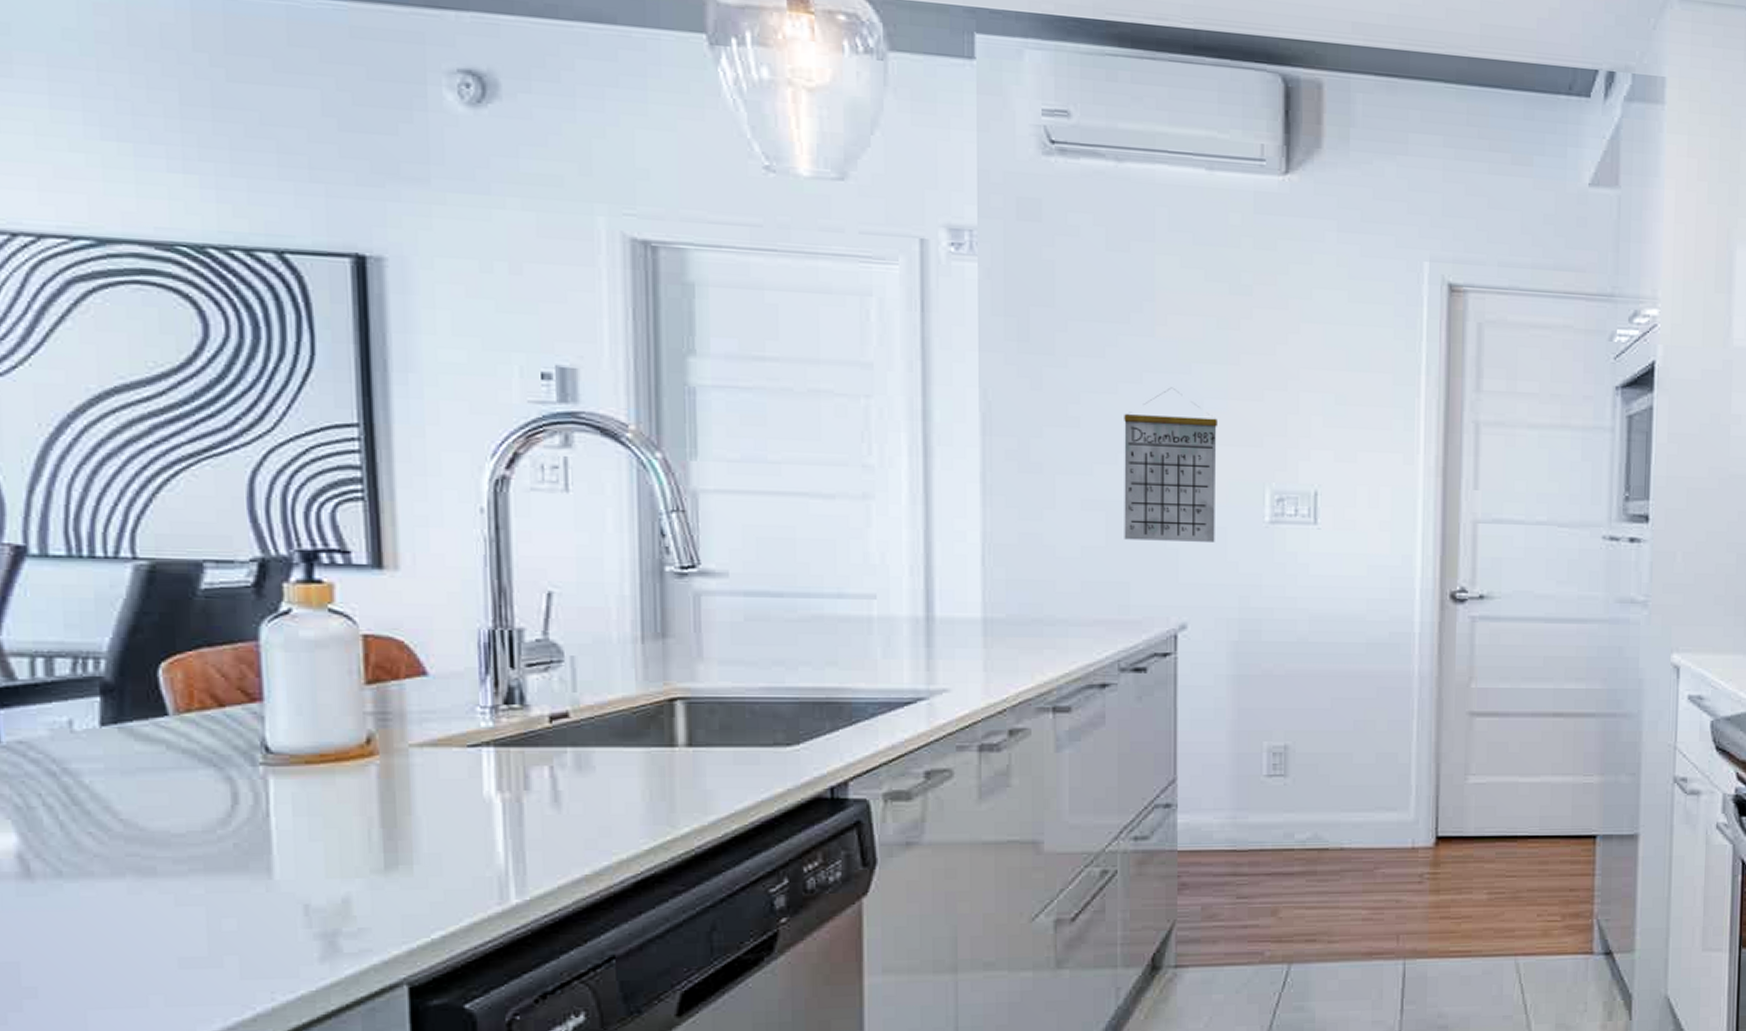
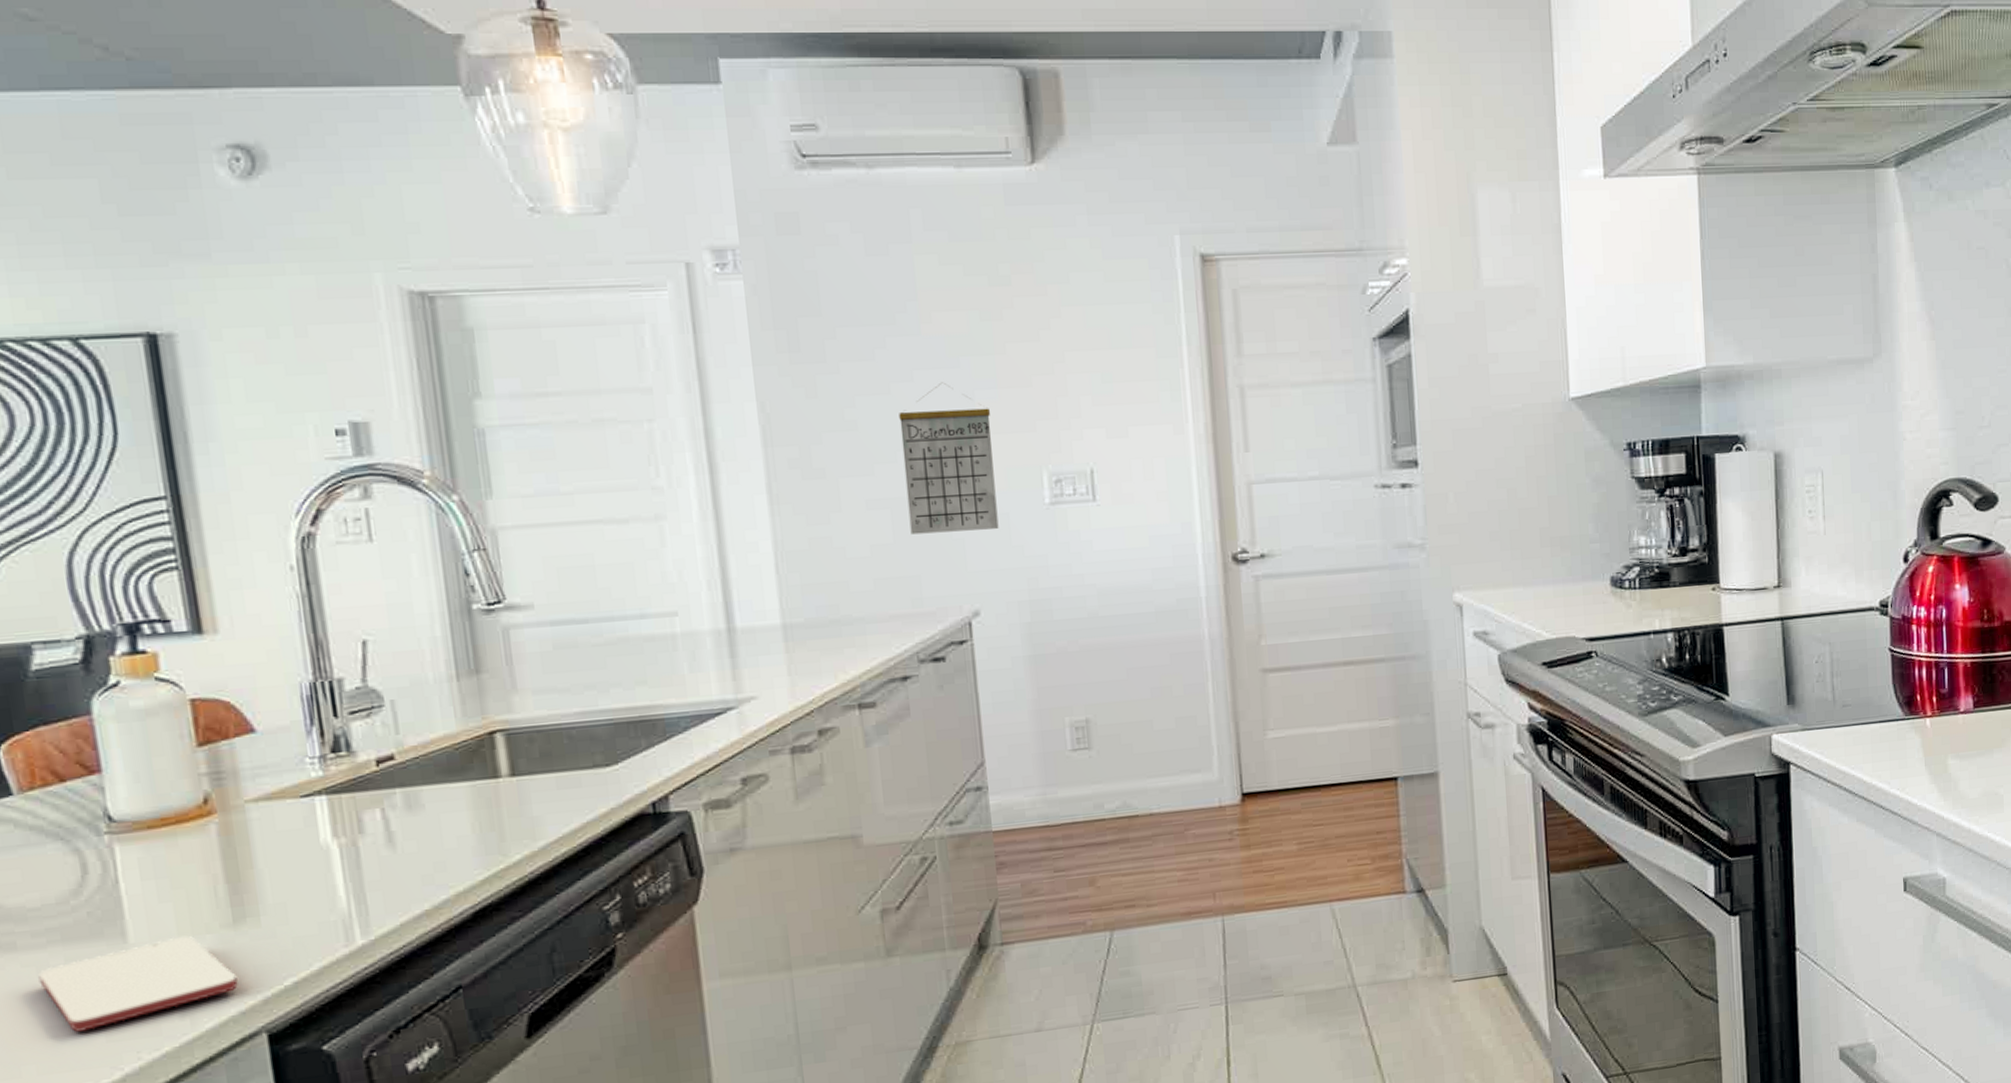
smartphone: none [176,877,383,966] -> present [38,935,238,1032]

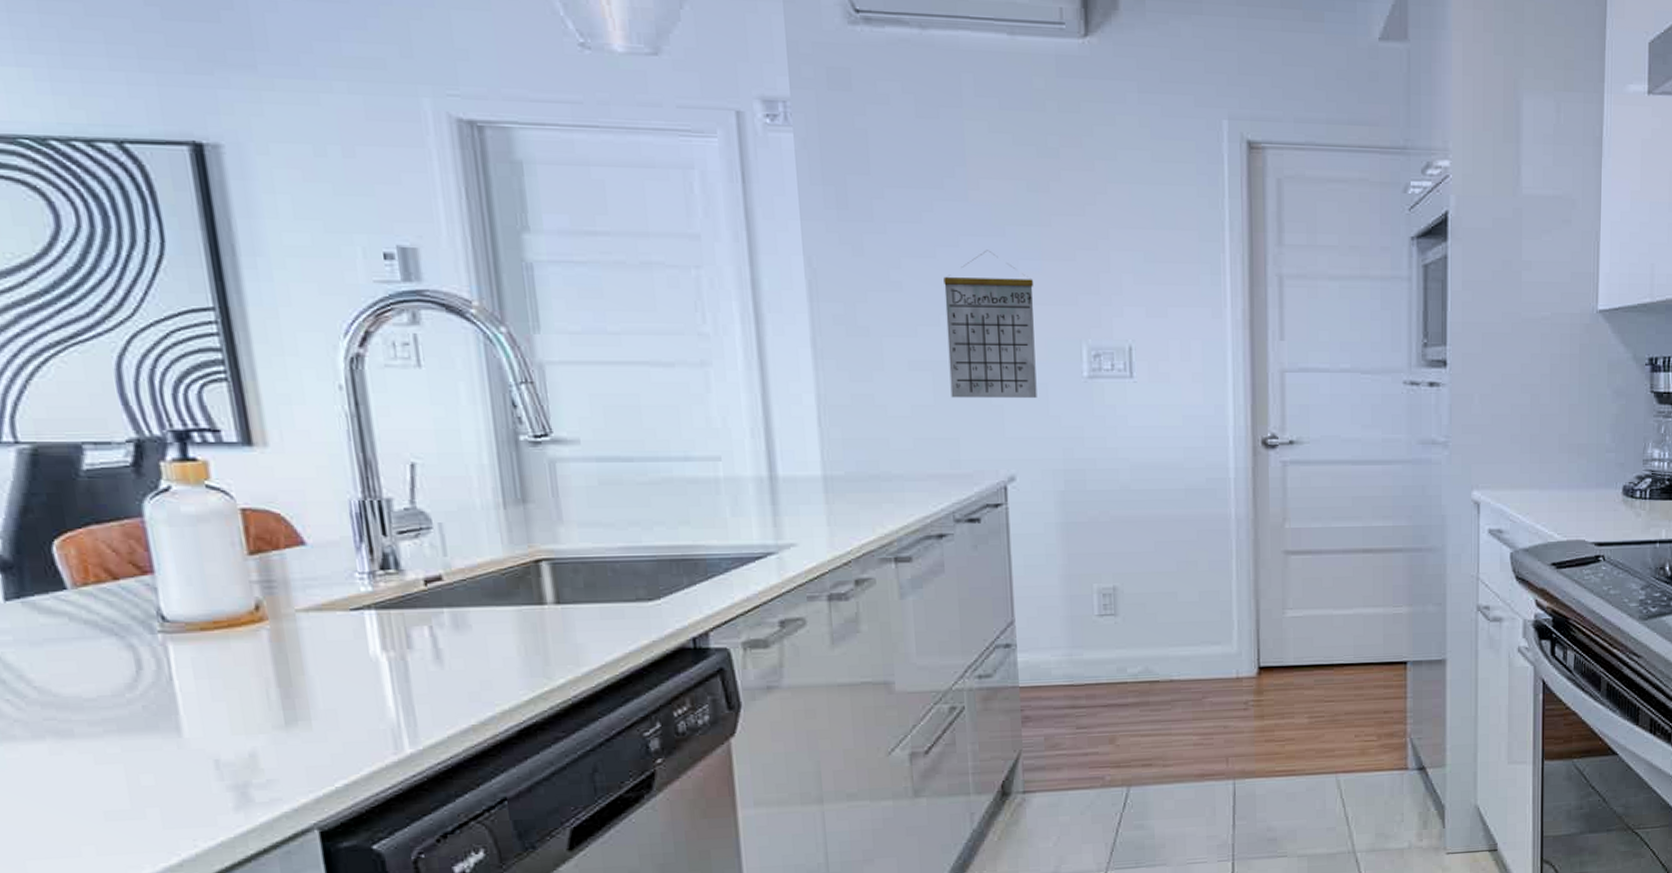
smartphone: present [38,935,238,1032] -> none [96,734,291,818]

